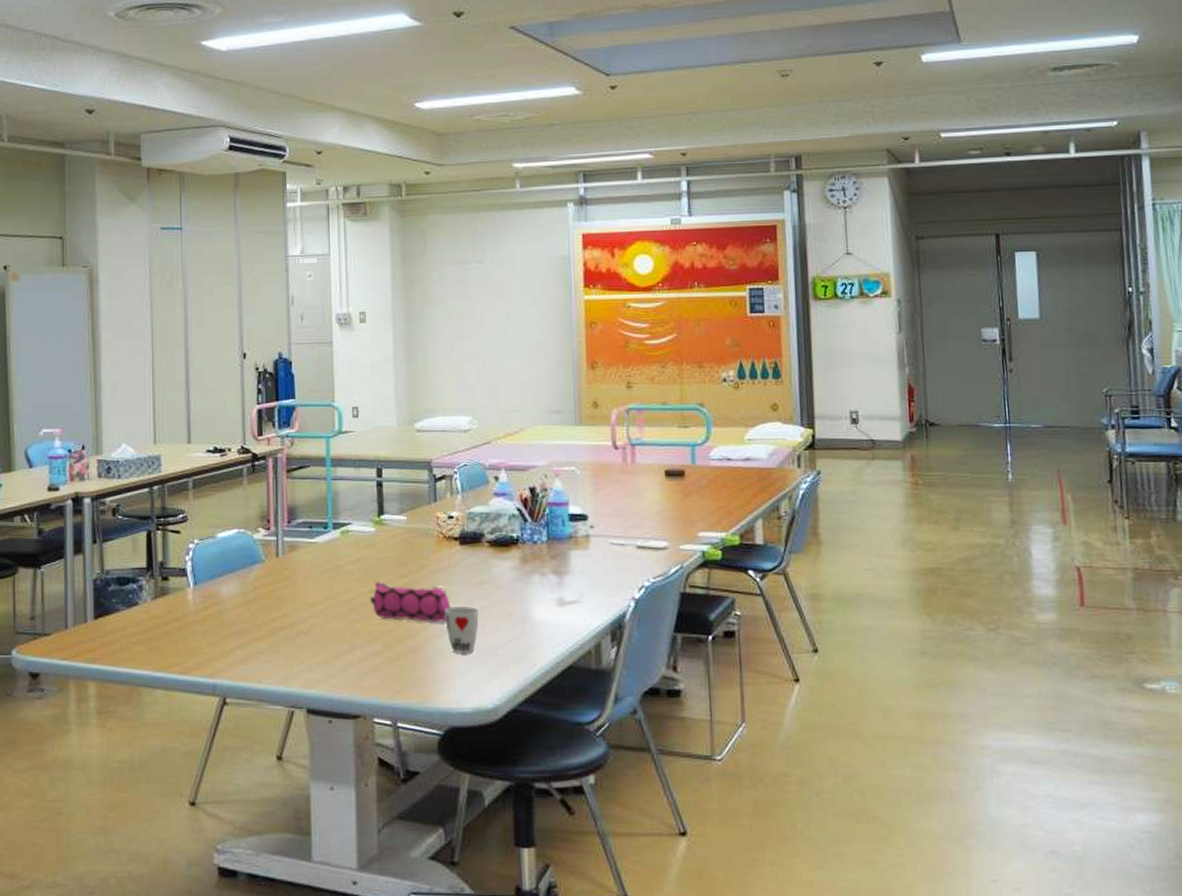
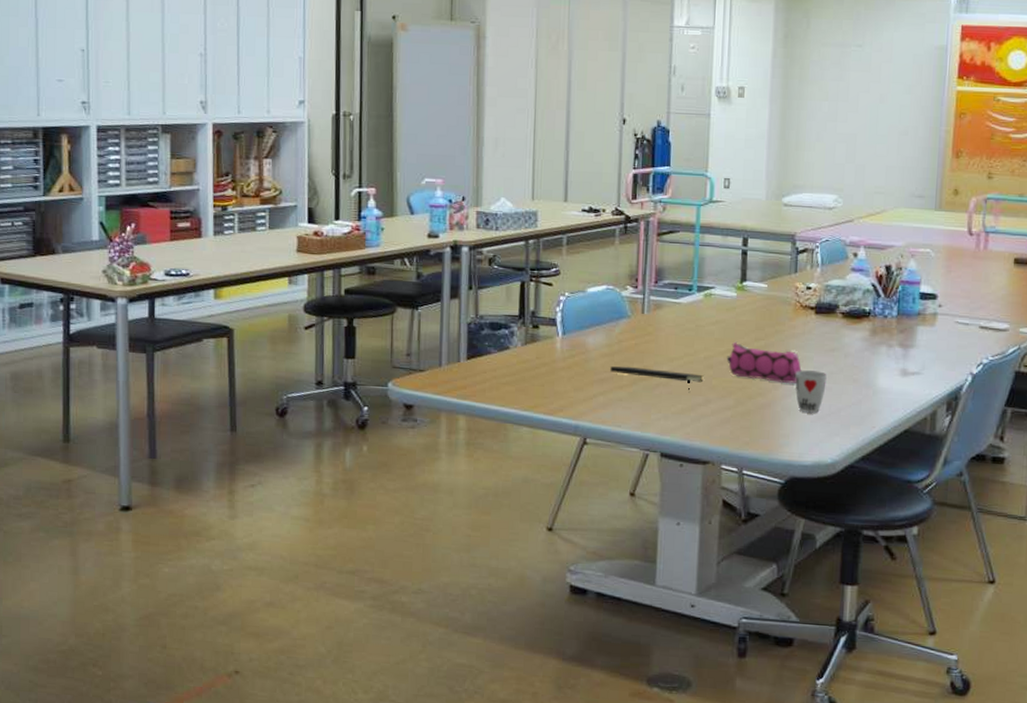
notepad: none [247,615,347,638] -> present [610,366,704,391]

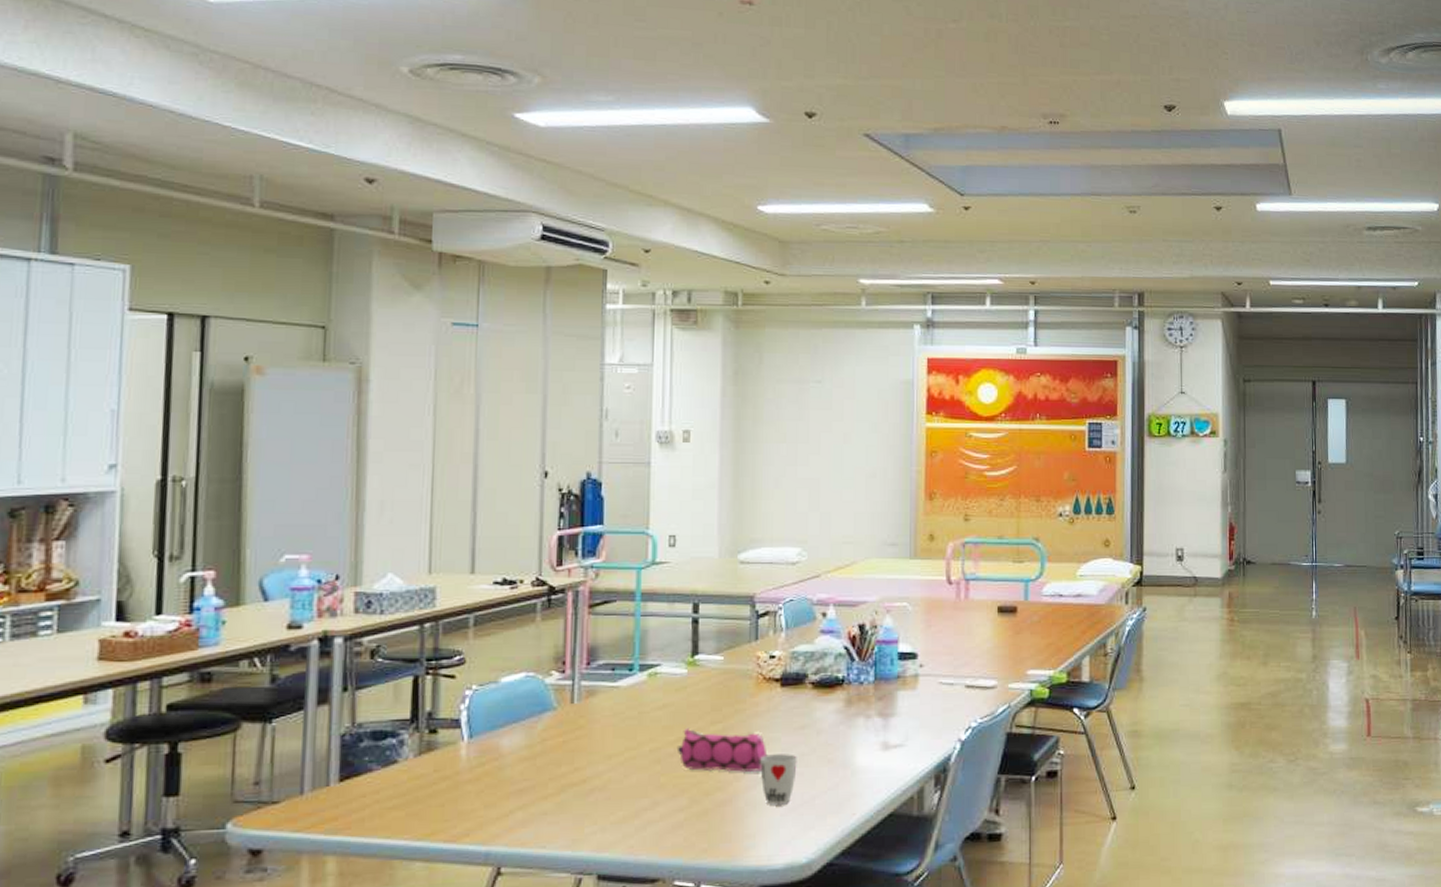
notepad: present [610,366,704,391] -> none [531,770,650,793]

